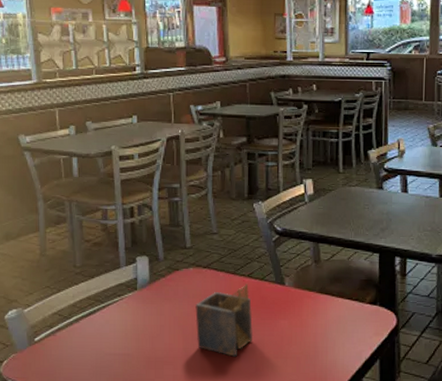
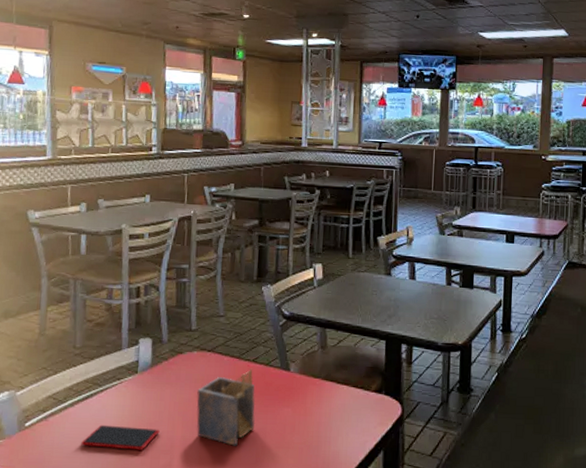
smartphone: none [88,338,162,362] -> present [81,424,160,450]

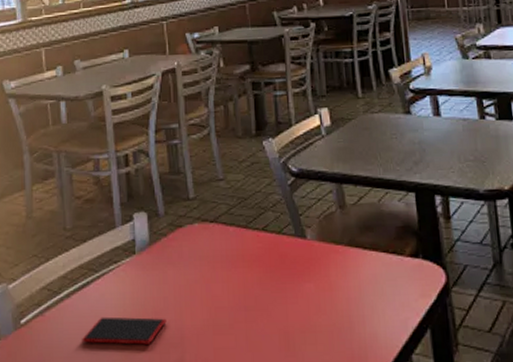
napkin holder: present [196,369,256,446] -> none [203,239,274,333]

